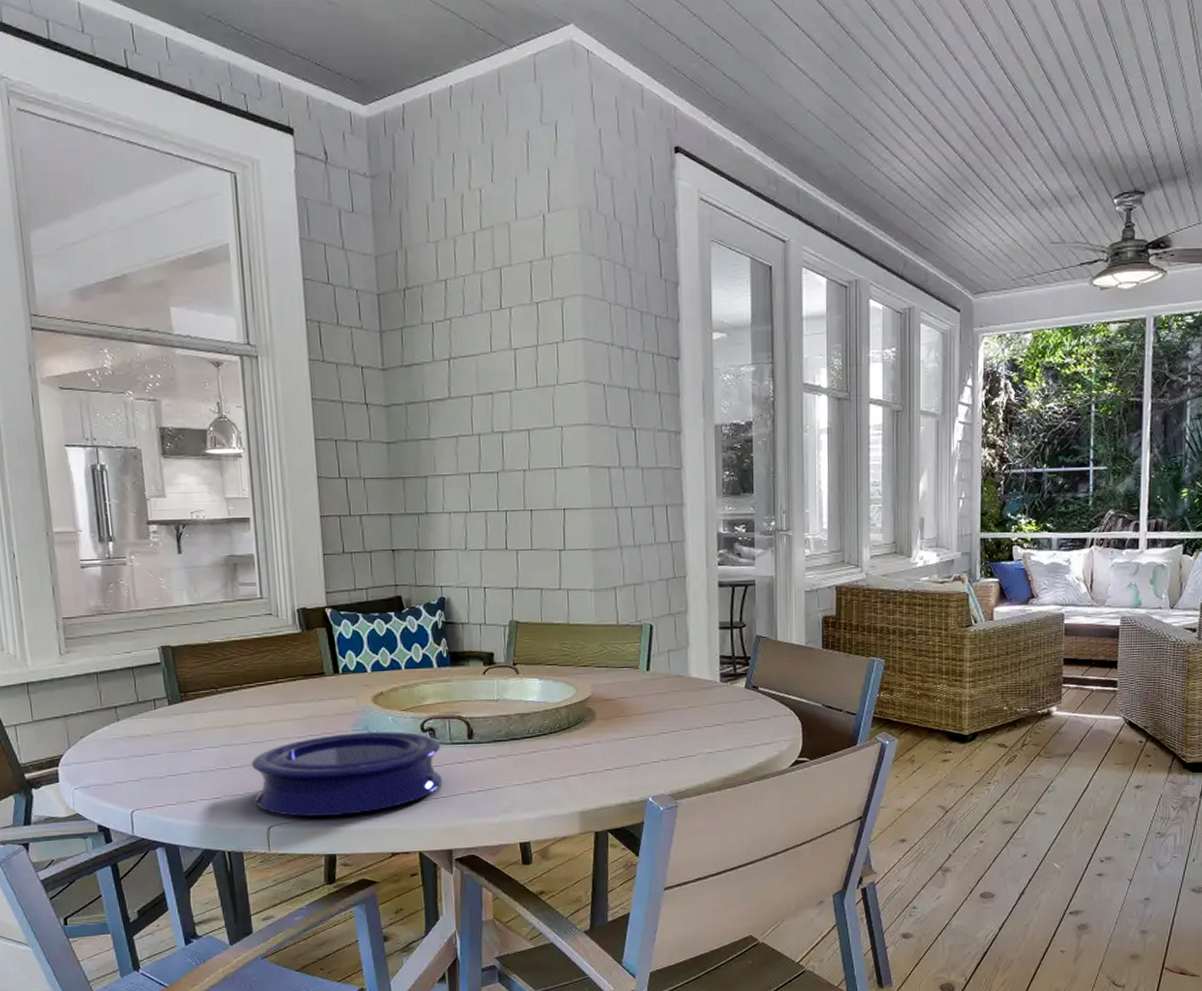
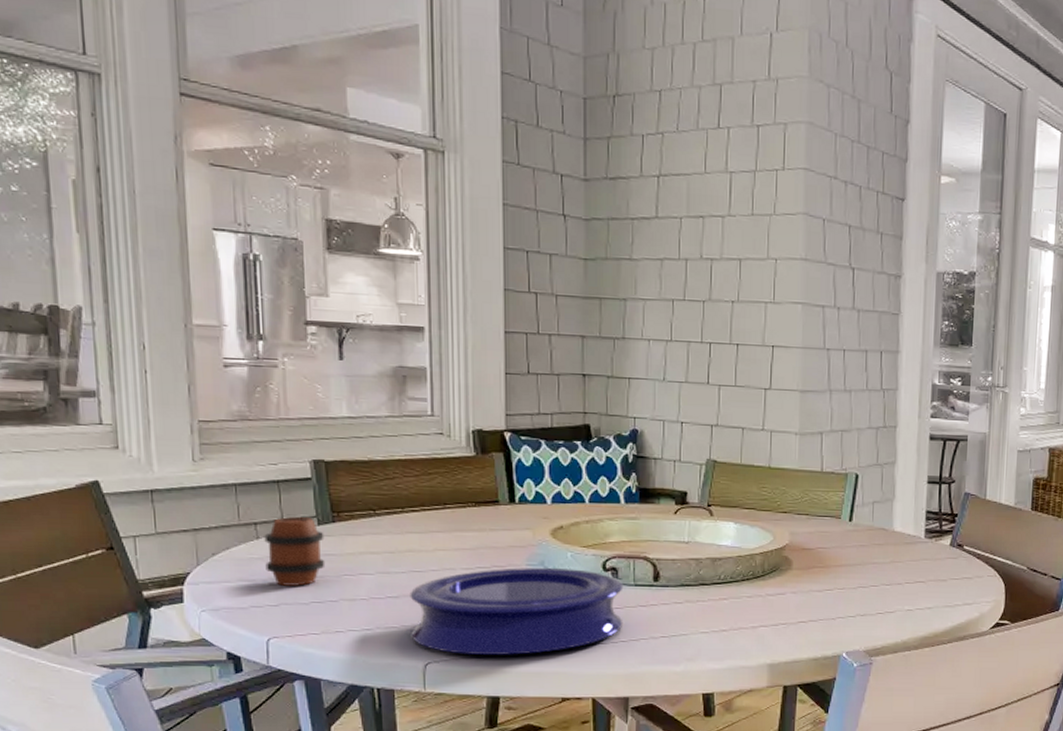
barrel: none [123,699,177,762] -> present [264,517,326,586]

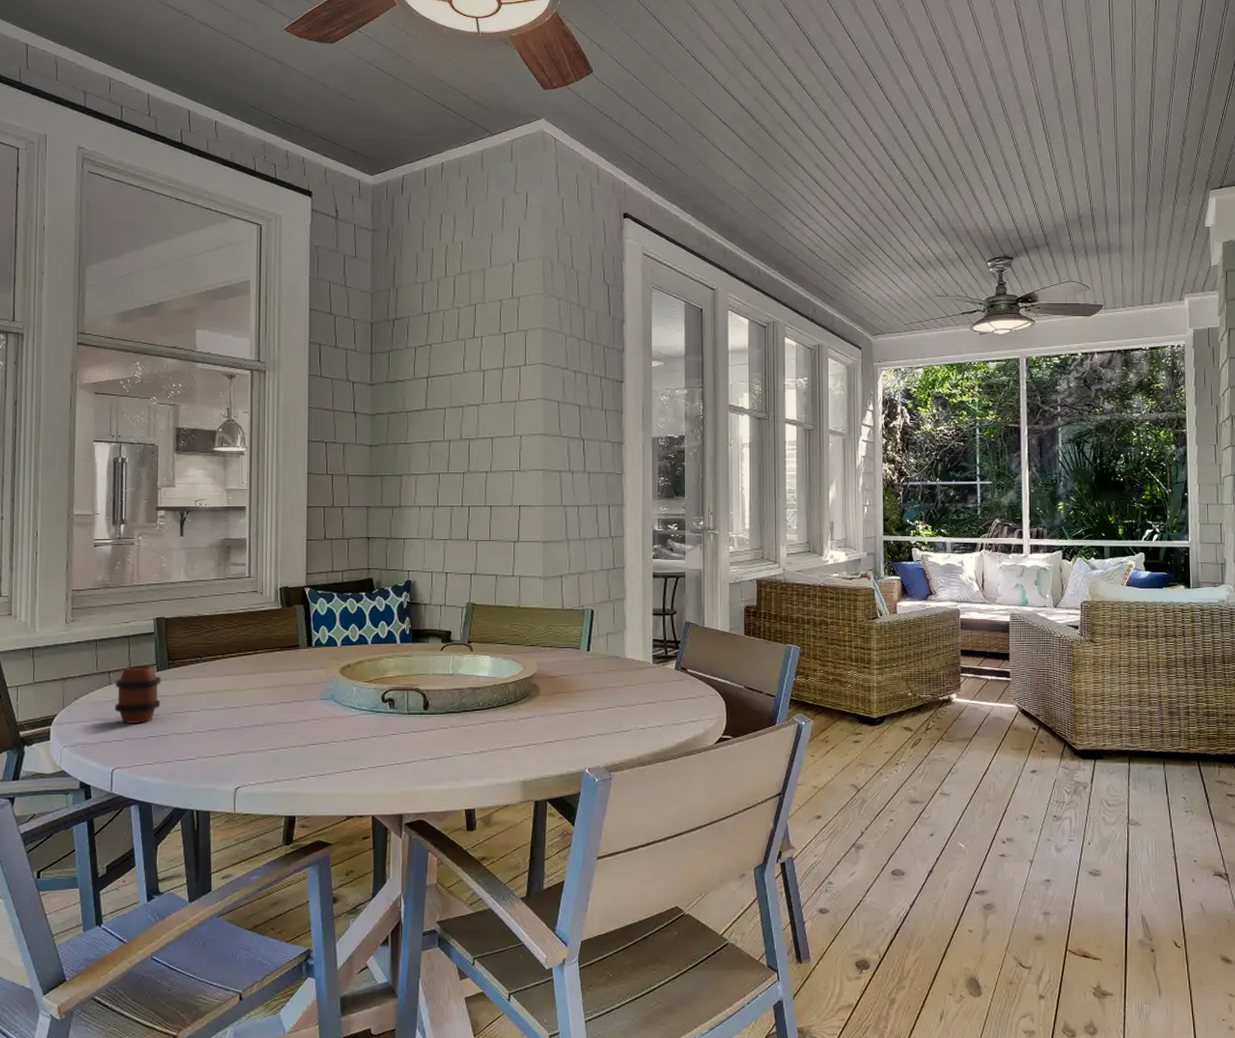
plate: present [410,568,624,655] -> none [225,701,399,779]

